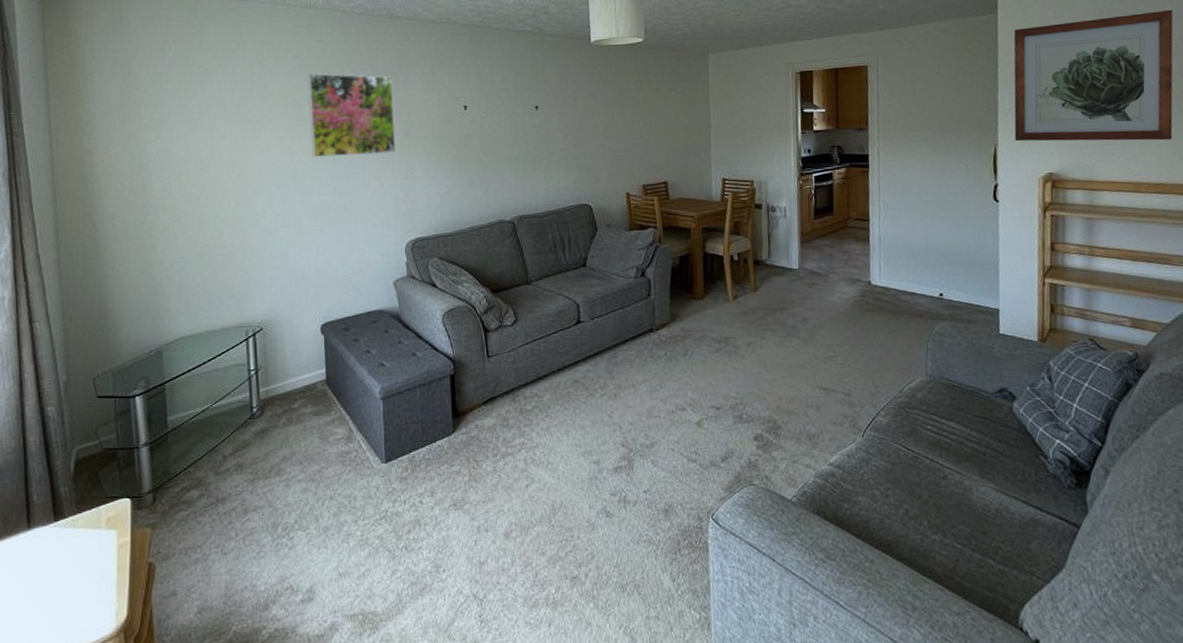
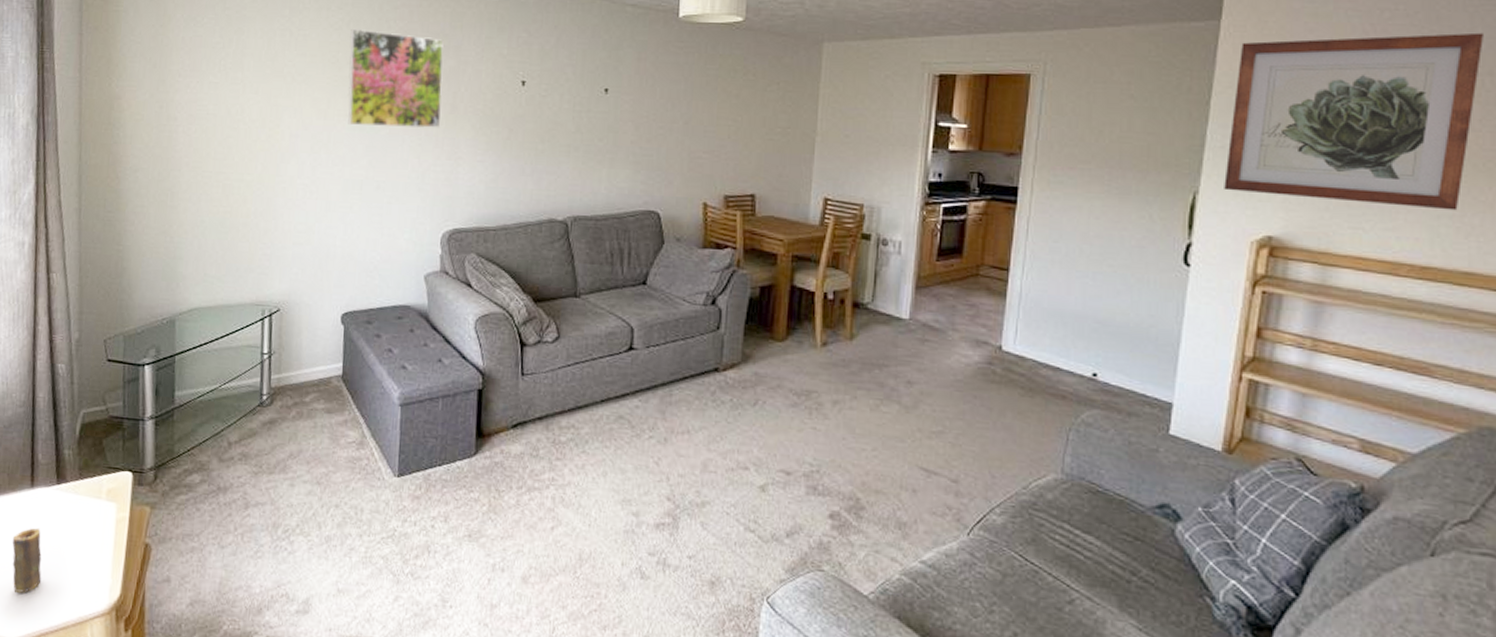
candle: none [11,566,45,633] -> present [12,527,42,593]

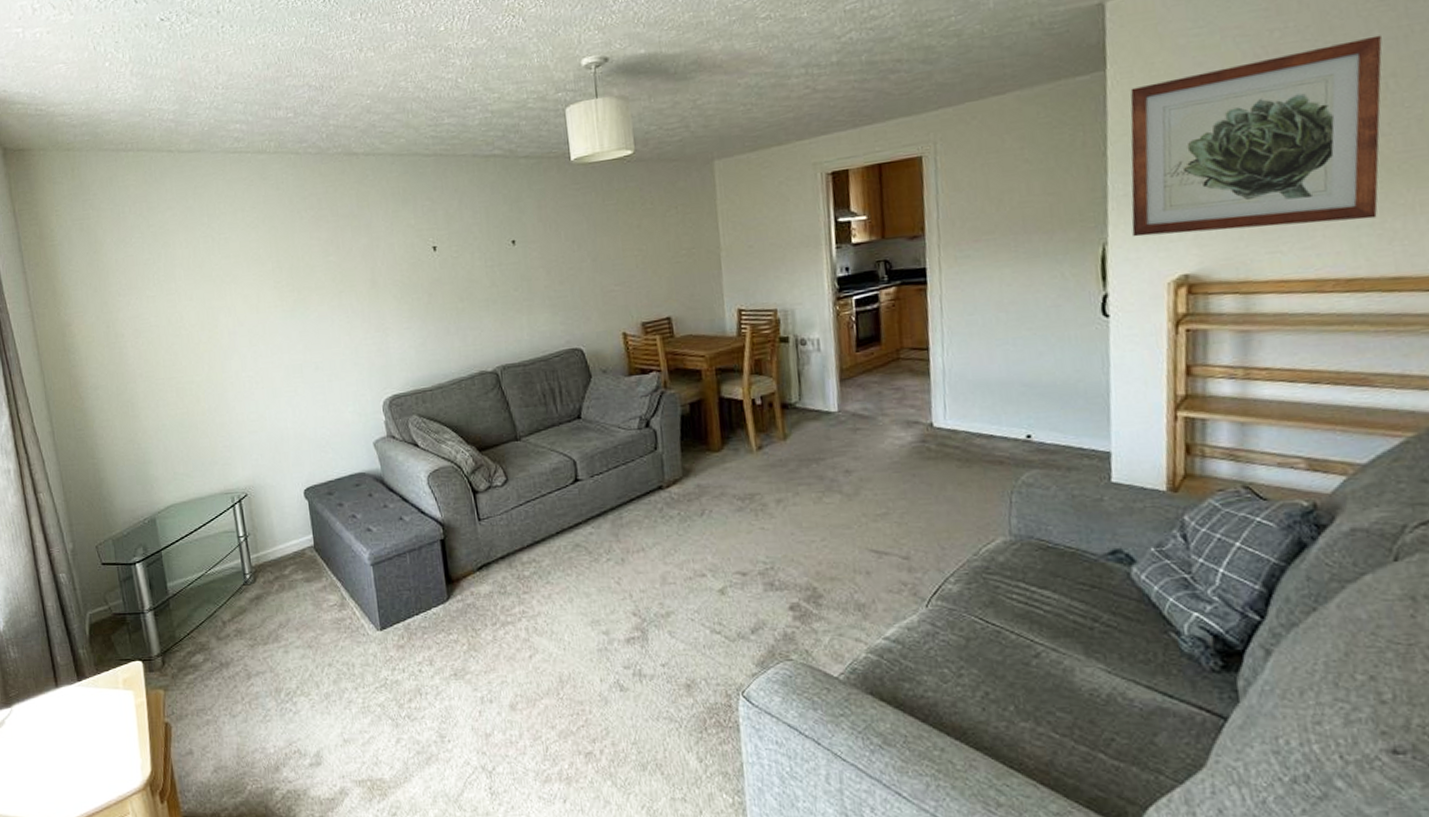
candle: present [12,527,42,593] -> none [48,722,80,782]
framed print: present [348,28,444,129] -> none [266,220,365,315]

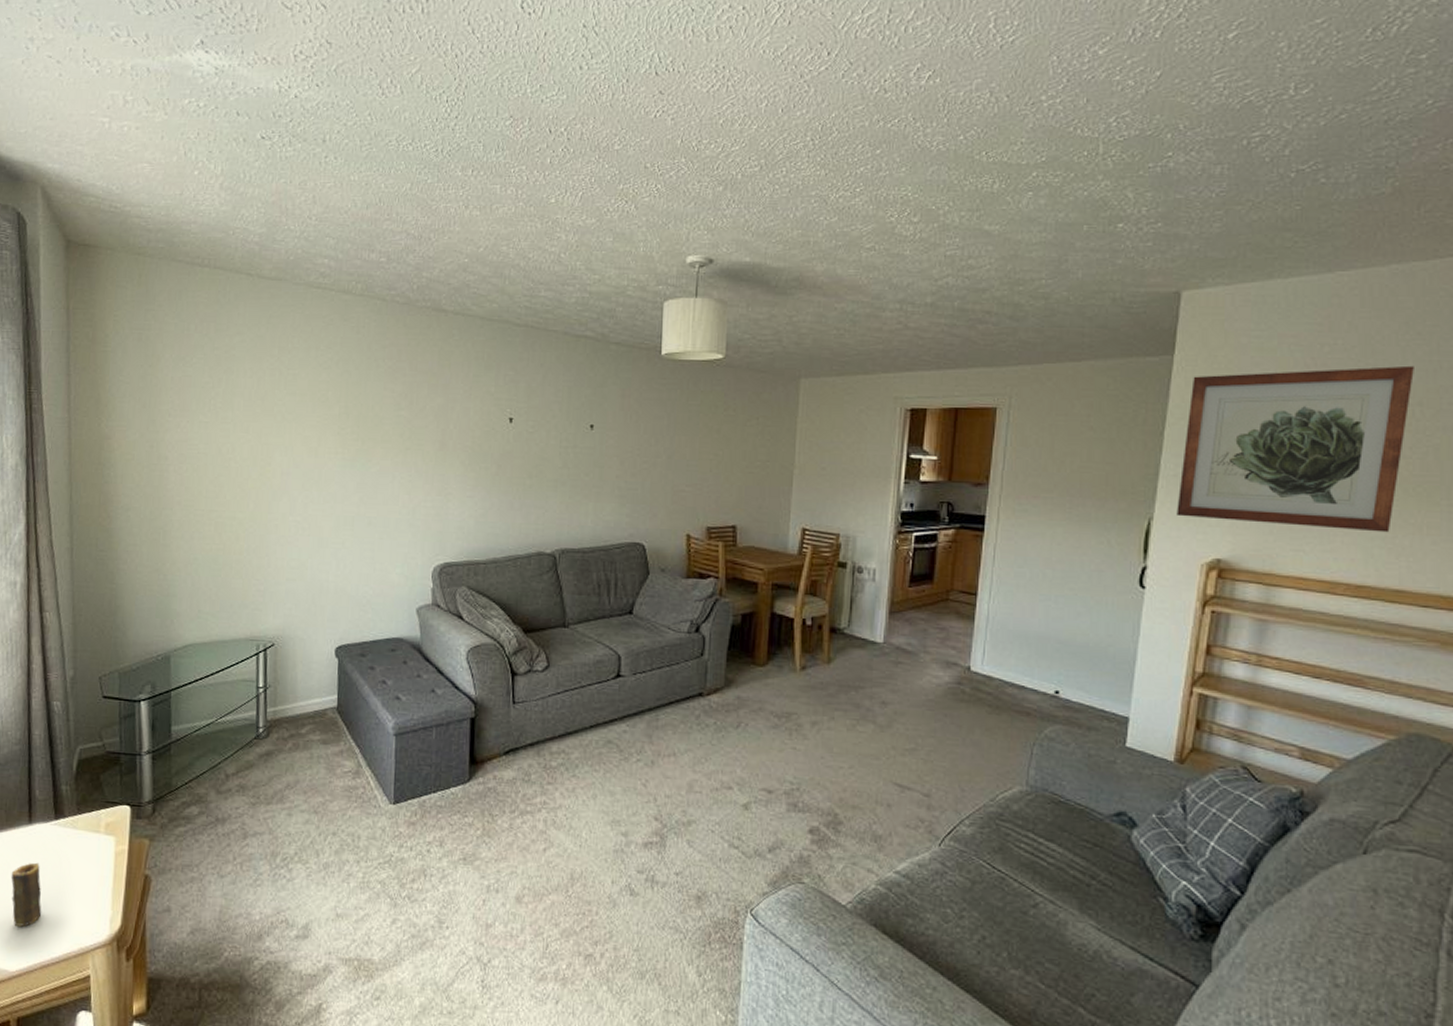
candle: none [48,722,80,782] -> present [11,862,42,927]

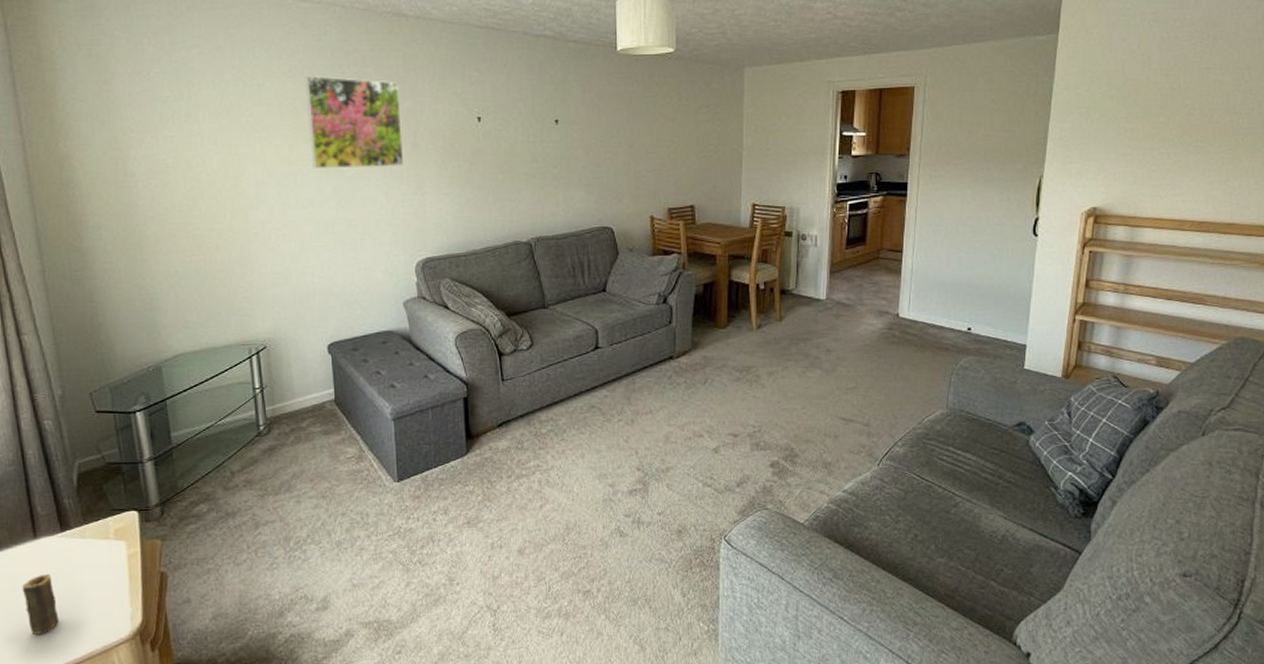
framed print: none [338,367,432,466] -> present [305,75,404,169]
wall art: present [1176,365,1414,533] -> none [1062,35,1244,177]

